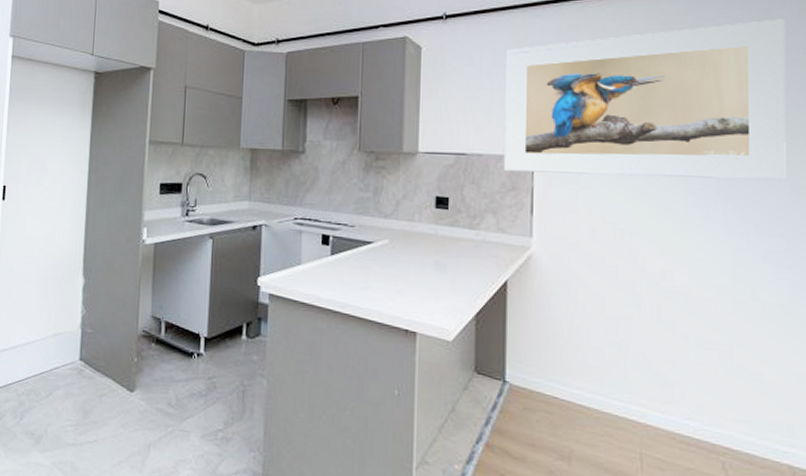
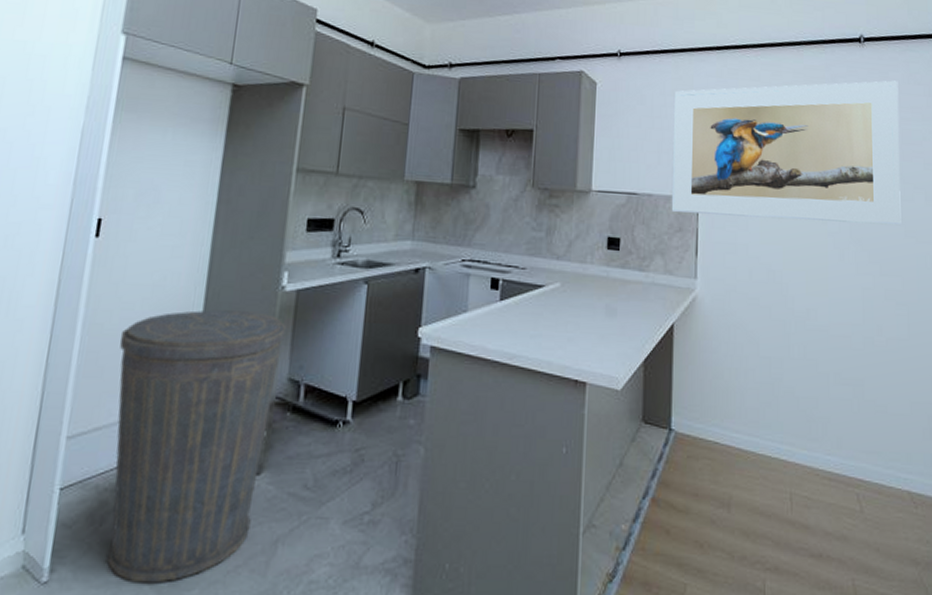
trash can: none [25,258,147,467] -> present [107,310,285,583]

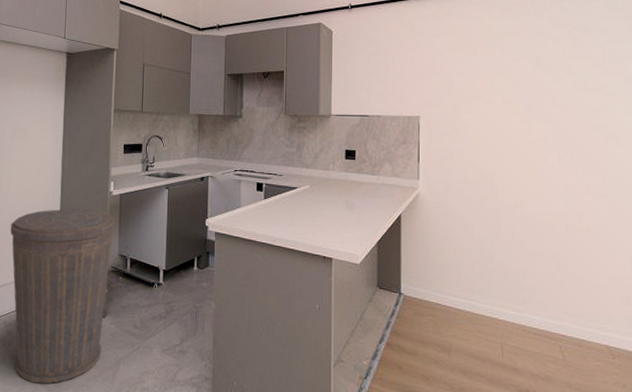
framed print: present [671,80,901,226] -> none [396,9,602,132]

